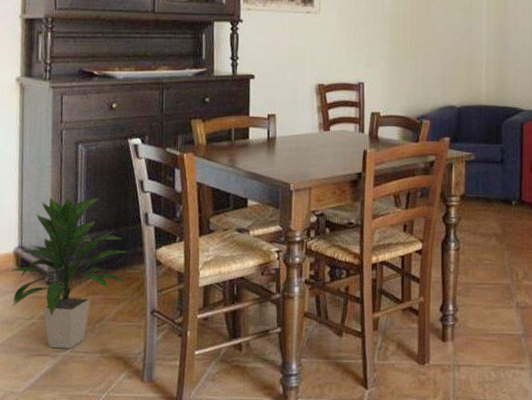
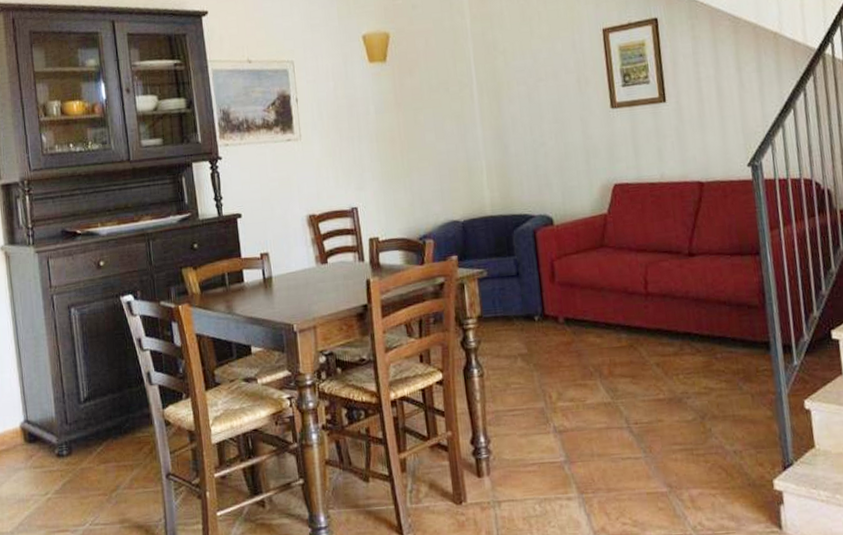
indoor plant: present [8,196,128,349] -> none [17,361,139,523]

